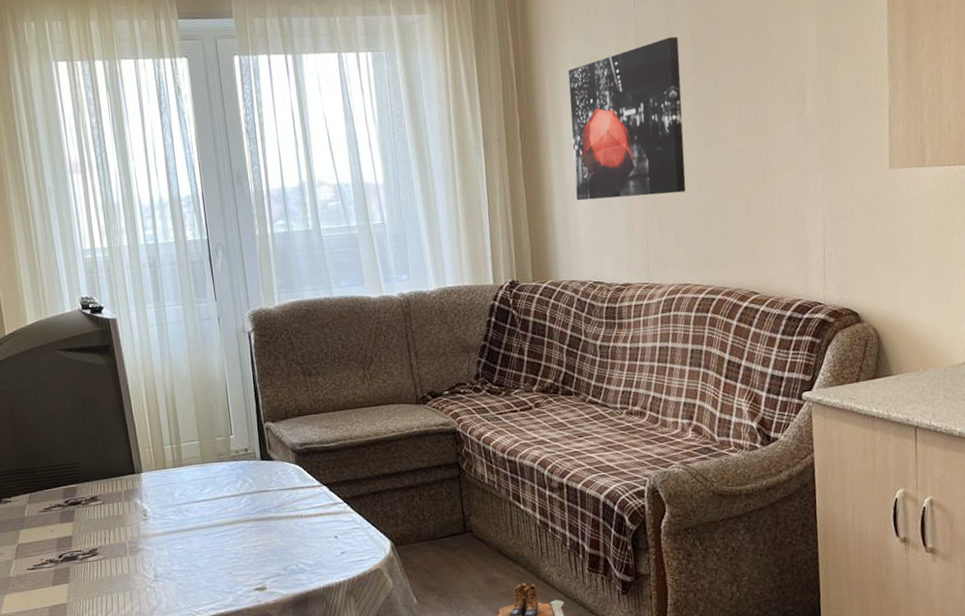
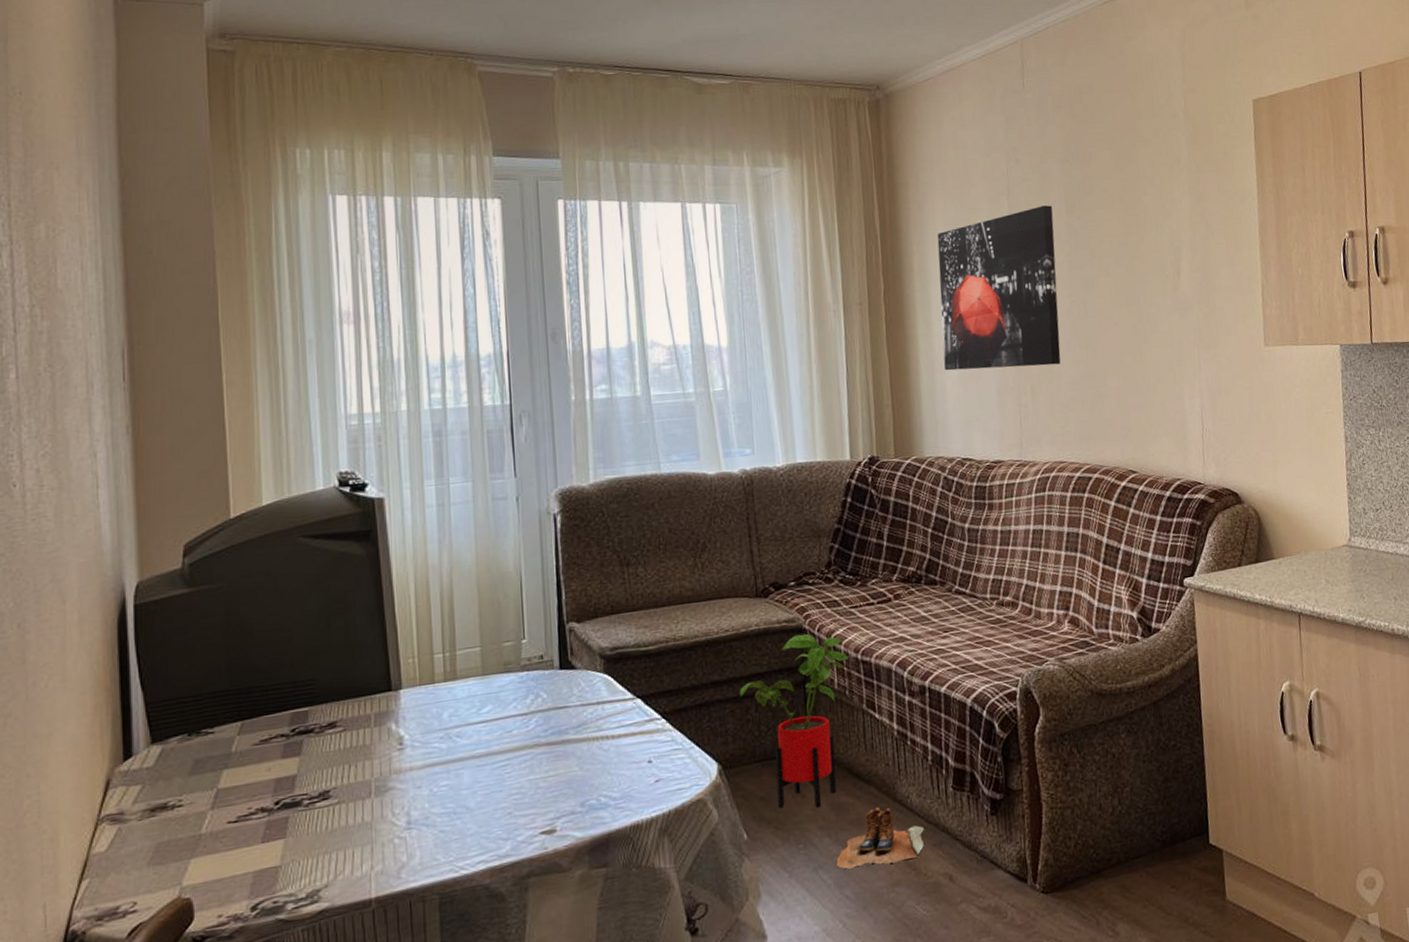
house plant: none [406,435,496,581] -> present [739,633,848,808]

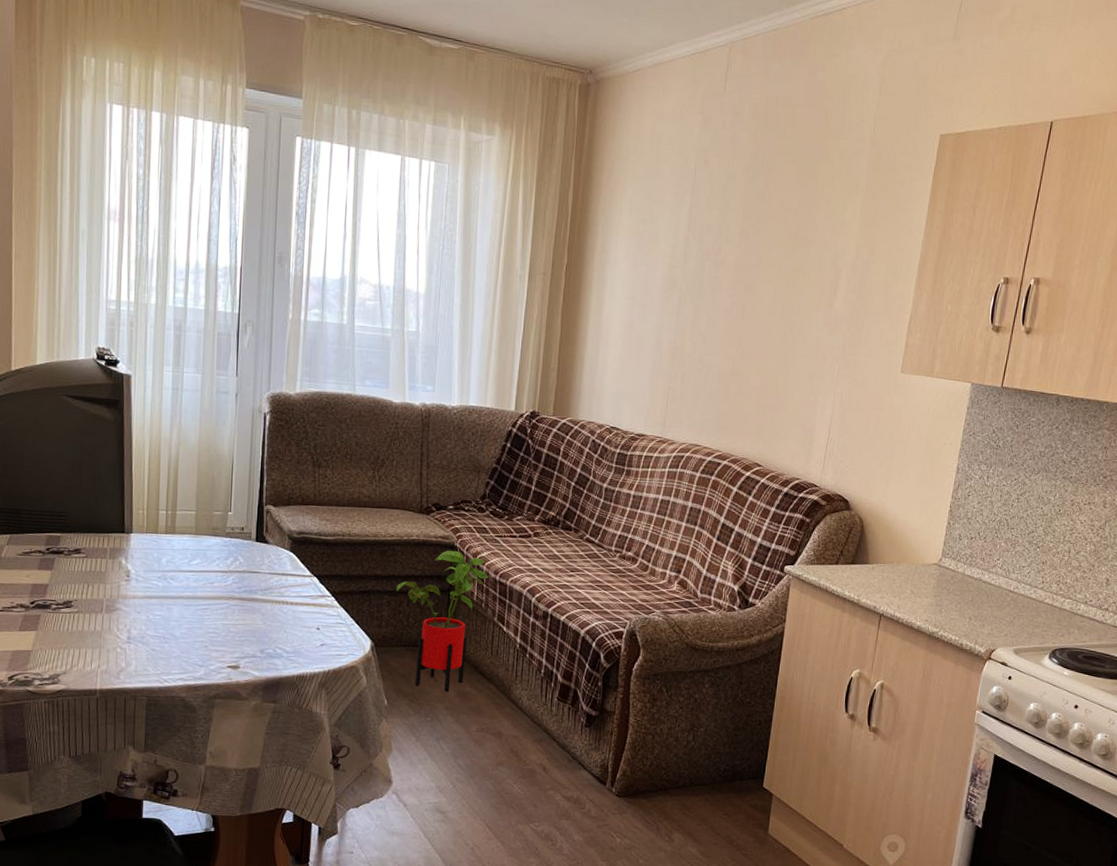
boots: present [836,807,924,869] -> none [454,701,529,748]
wall art: present [937,205,1061,371] -> none [609,208,731,358]

